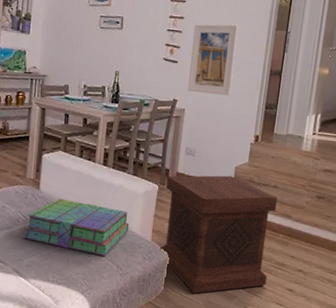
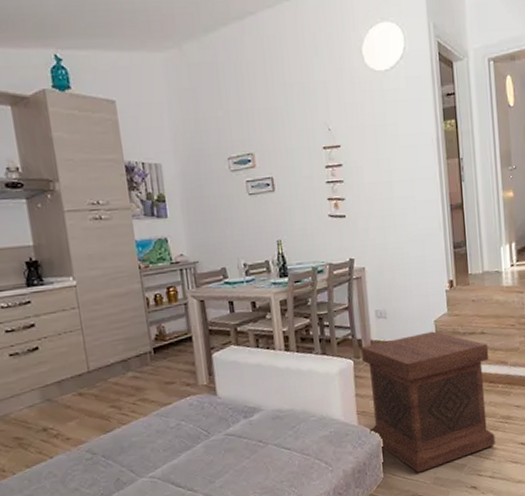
stack of books: present [23,198,130,256] -> none [207,397,330,457]
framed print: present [188,24,239,96] -> none [355,161,412,247]

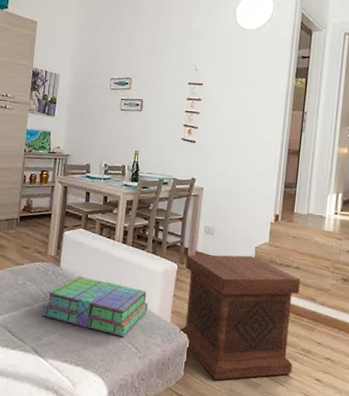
stack of books: none [207,397,330,457] -> present [43,276,149,337]

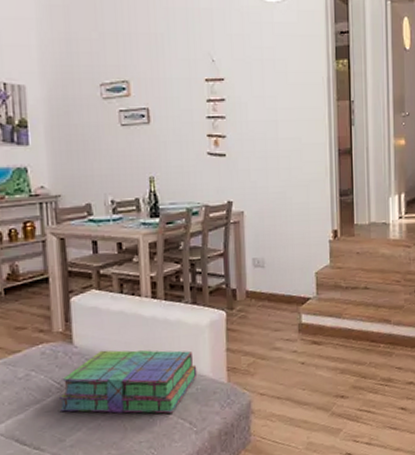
side table: present [179,254,301,381] -> none [235,284,374,437]

